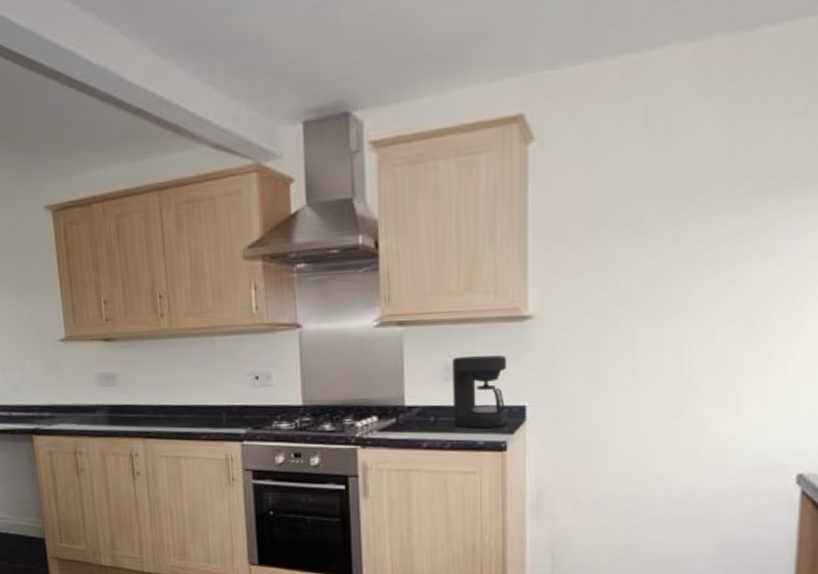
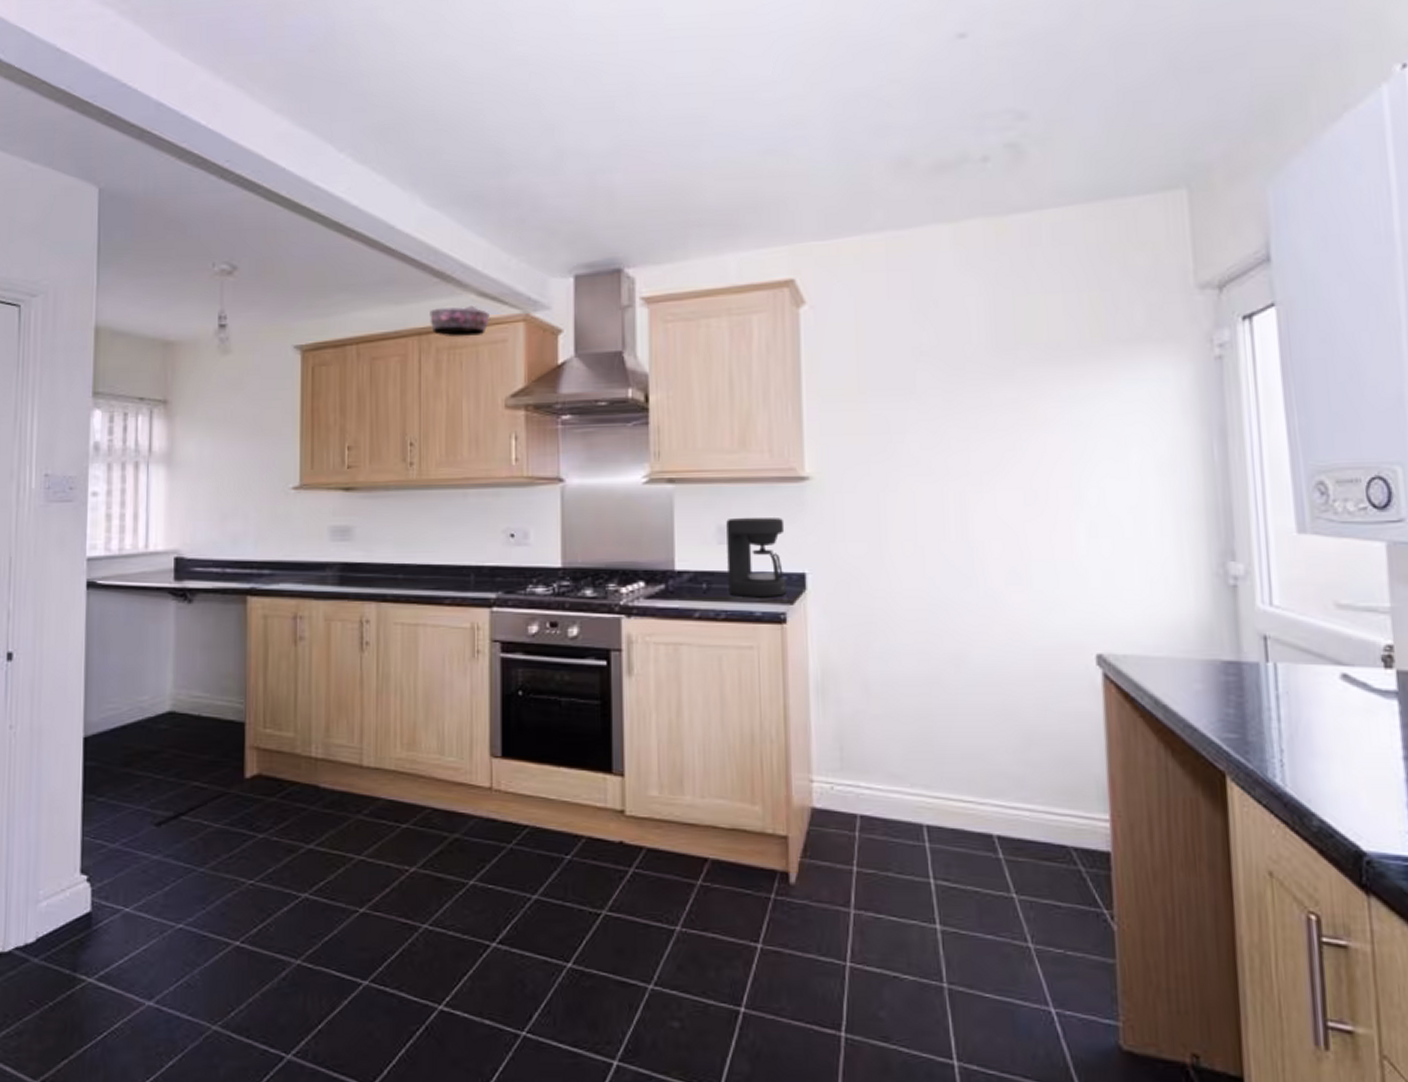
decorative basket: none [166,158,225,191] -> present [430,305,491,337]

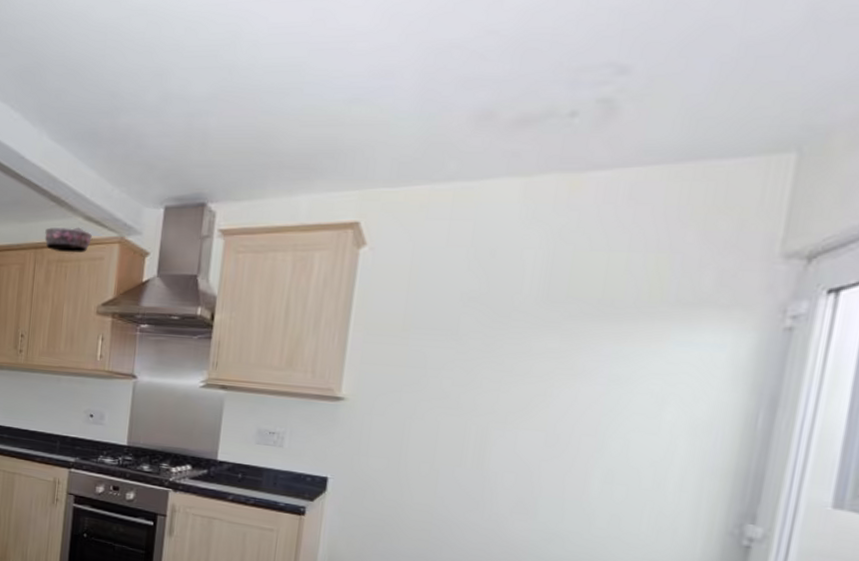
coffee maker: present [726,518,787,598] -> none [259,424,316,494]

